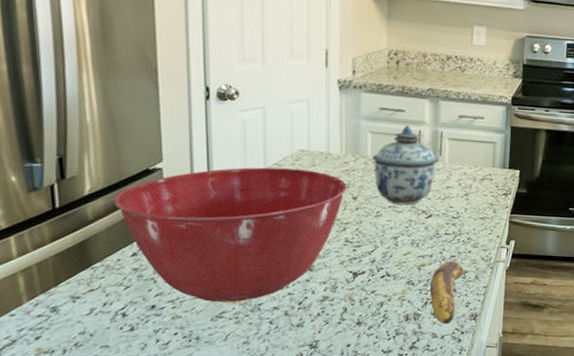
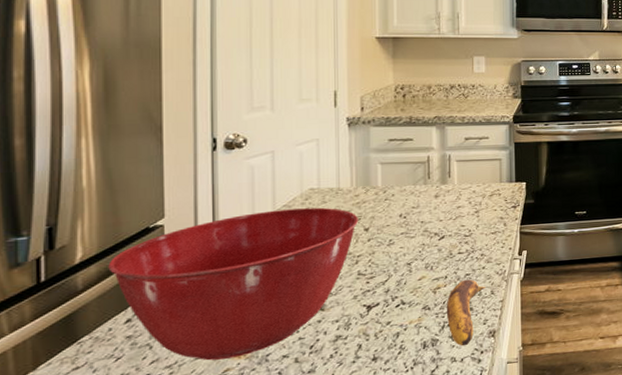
lidded jar: present [372,124,440,205] -> none [383,152,449,231]

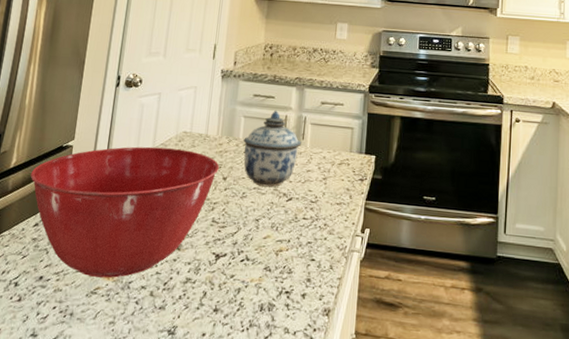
lidded jar: none [383,152,449,231] -> present [243,110,302,188]
banana: present [446,279,485,346] -> none [285,247,325,319]

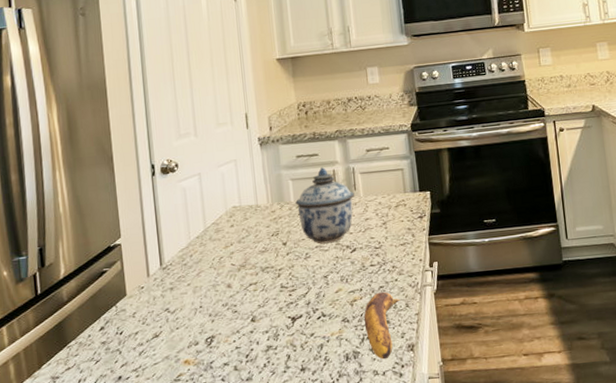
mixing bowl: present [30,146,219,278] -> none [83,224,277,366]
banana: none [285,247,325,319] -> present [364,291,400,360]

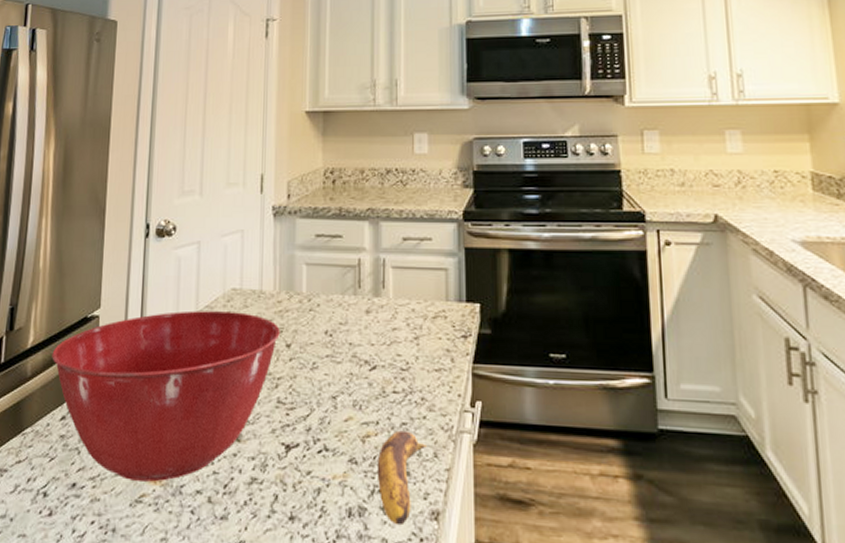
mixing bowl: none [83,224,277,366] -> present [52,310,280,482]
lidded jar: present [296,166,355,244] -> none [308,252,383,354]

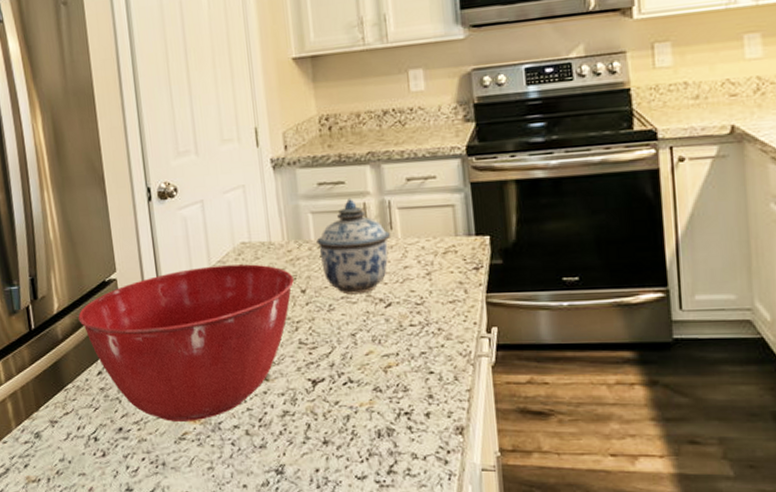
lidded jar: none [308,252,383,354] -> present [317,197,391,295]
banana: present [377,430,427,526] -> none [401,359,447,441]

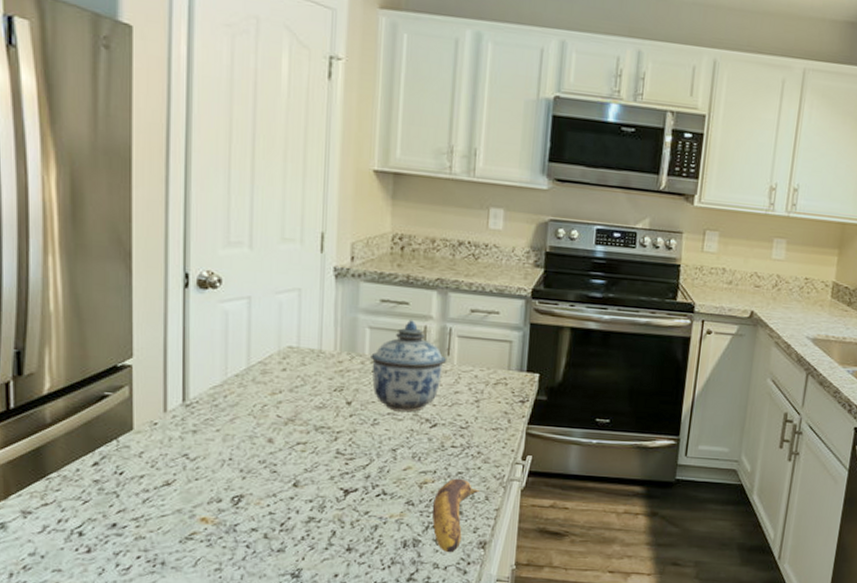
mixing bowl: present [78,264,294,421] -> none [76,365,340,522]
banana: none [401,359,447,441] -> present [432,478,479,553]

